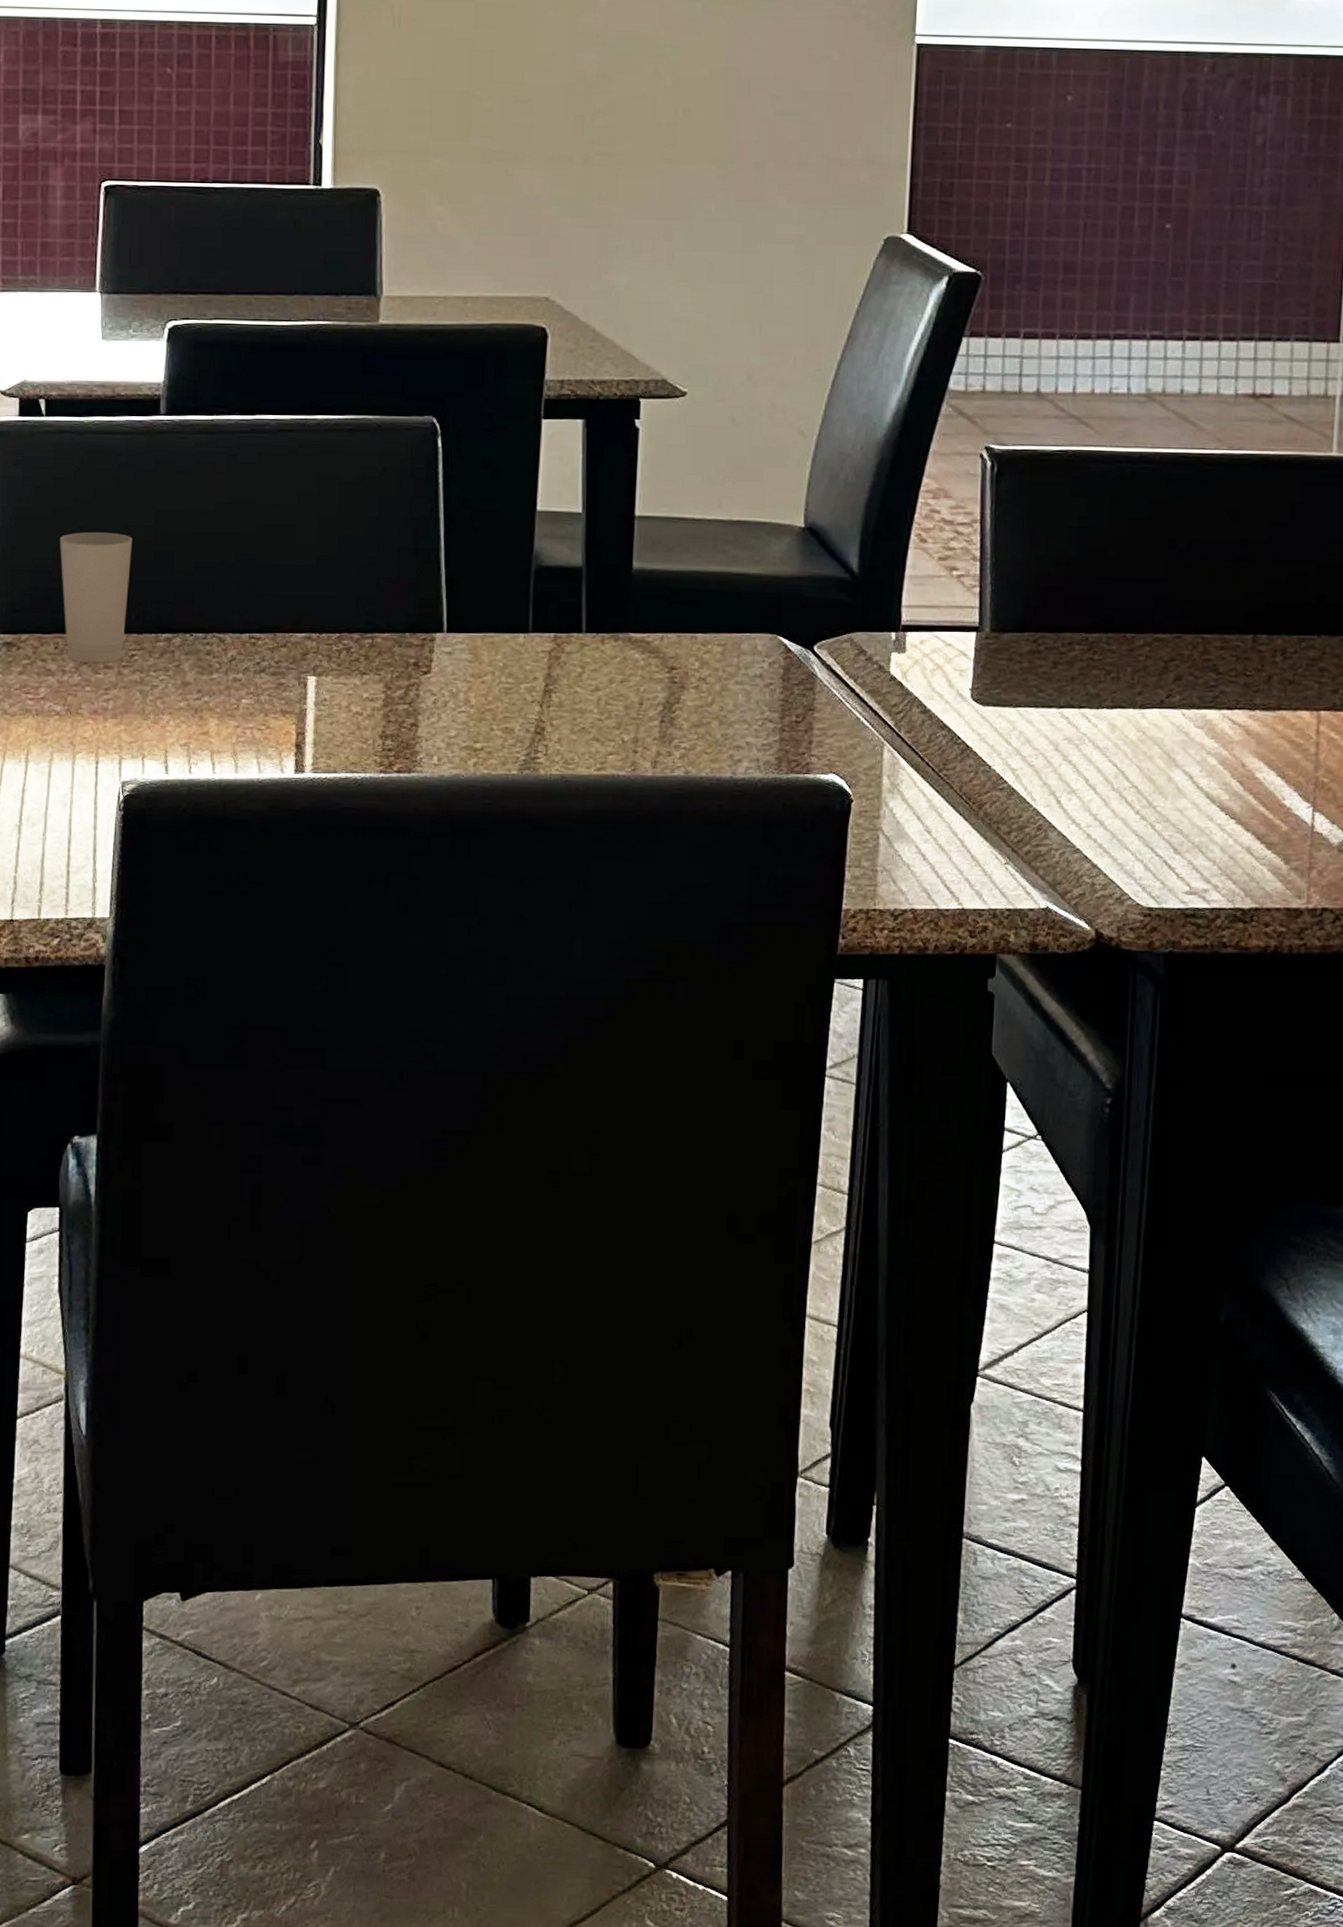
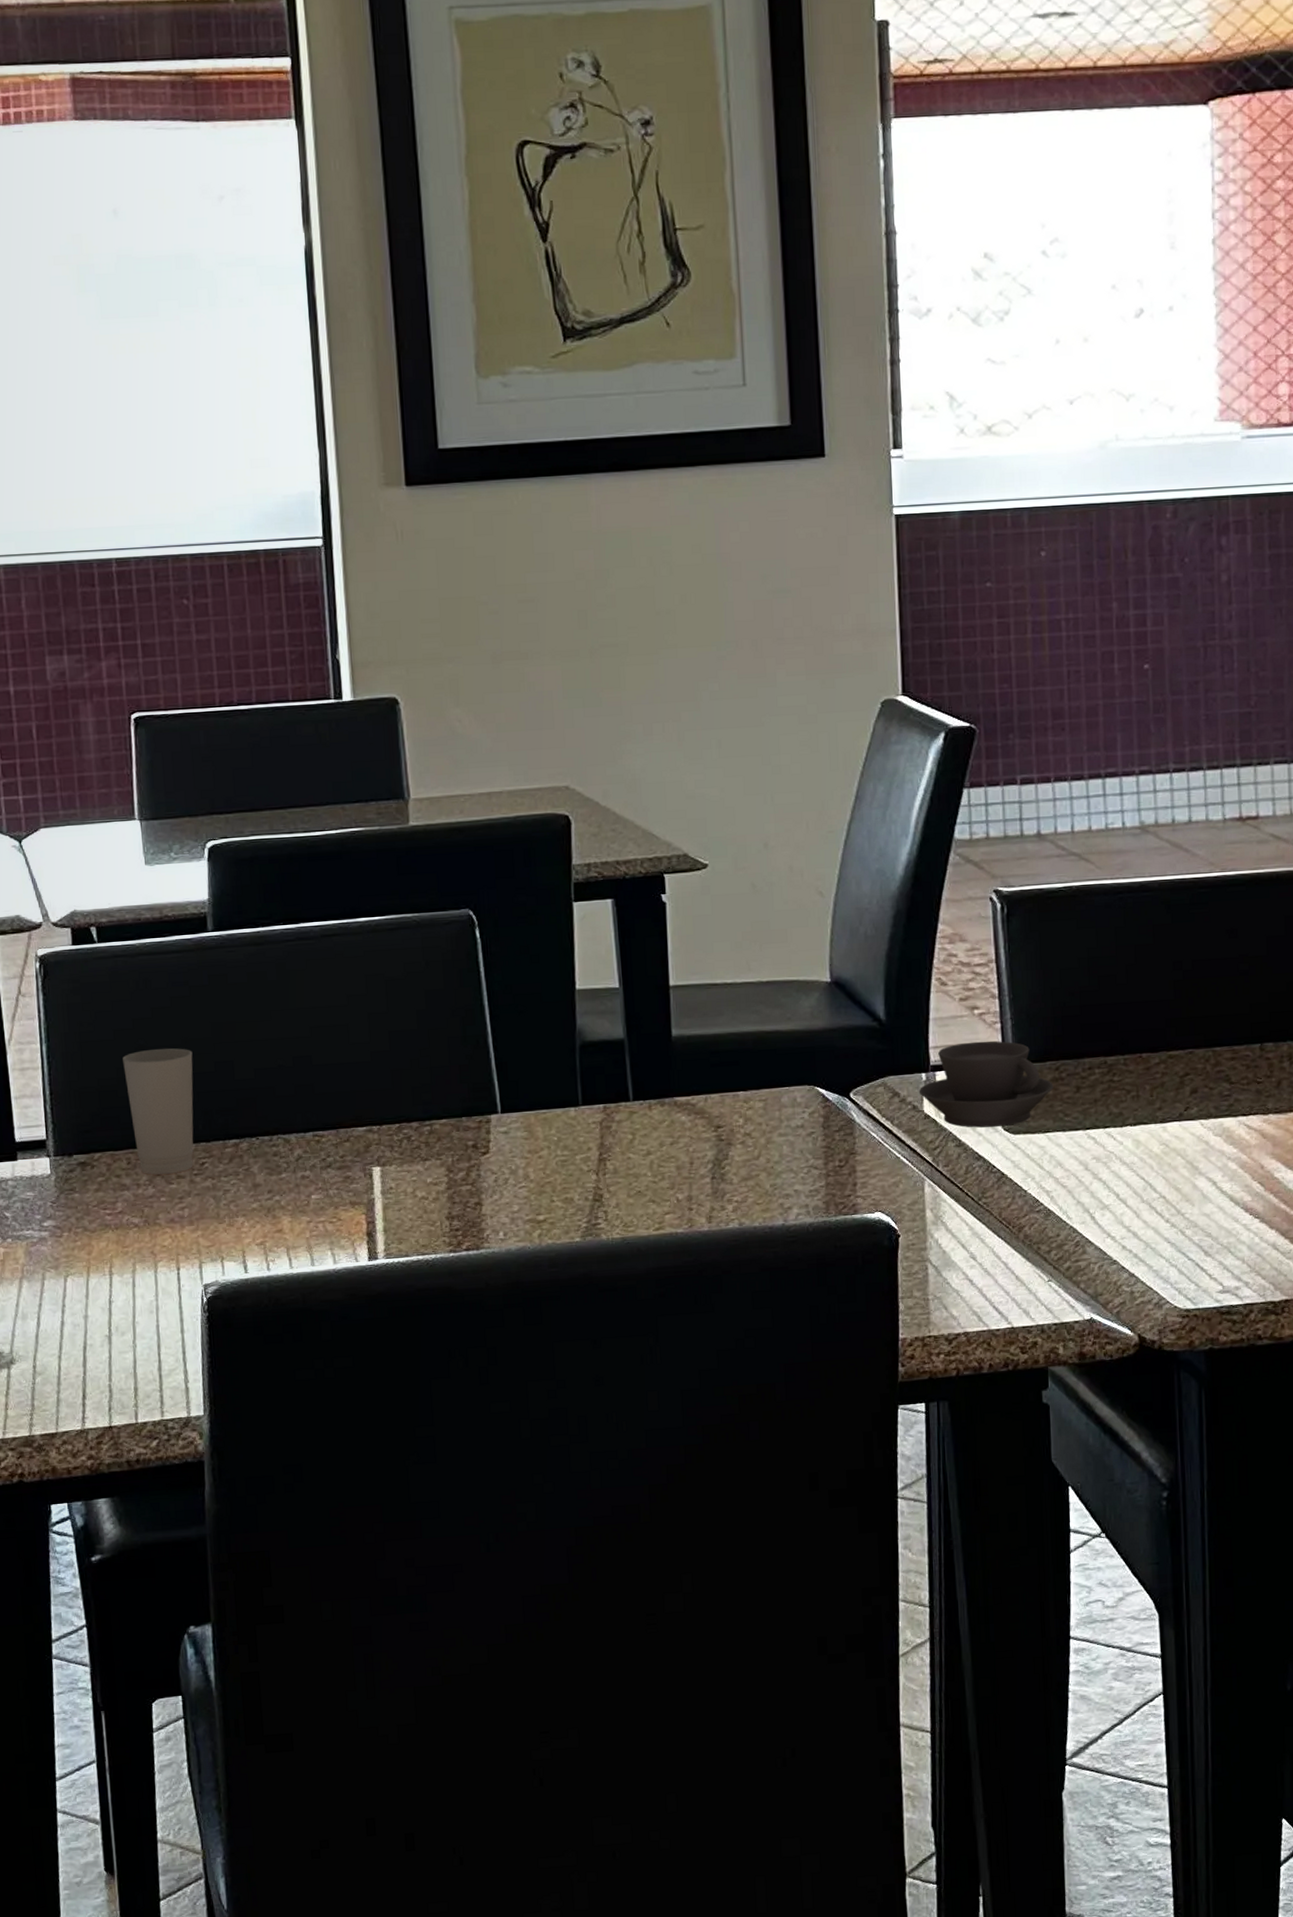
cup: none [886,604,1030,697] -> present [918,1041,1054,1128]

